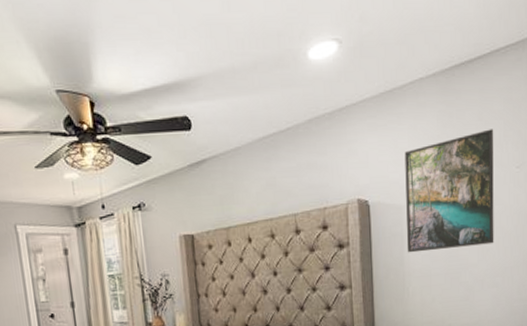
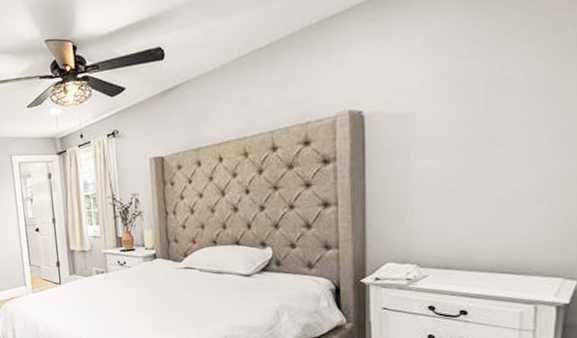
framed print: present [404,129,494,253] -> none [413,11,554,166]

